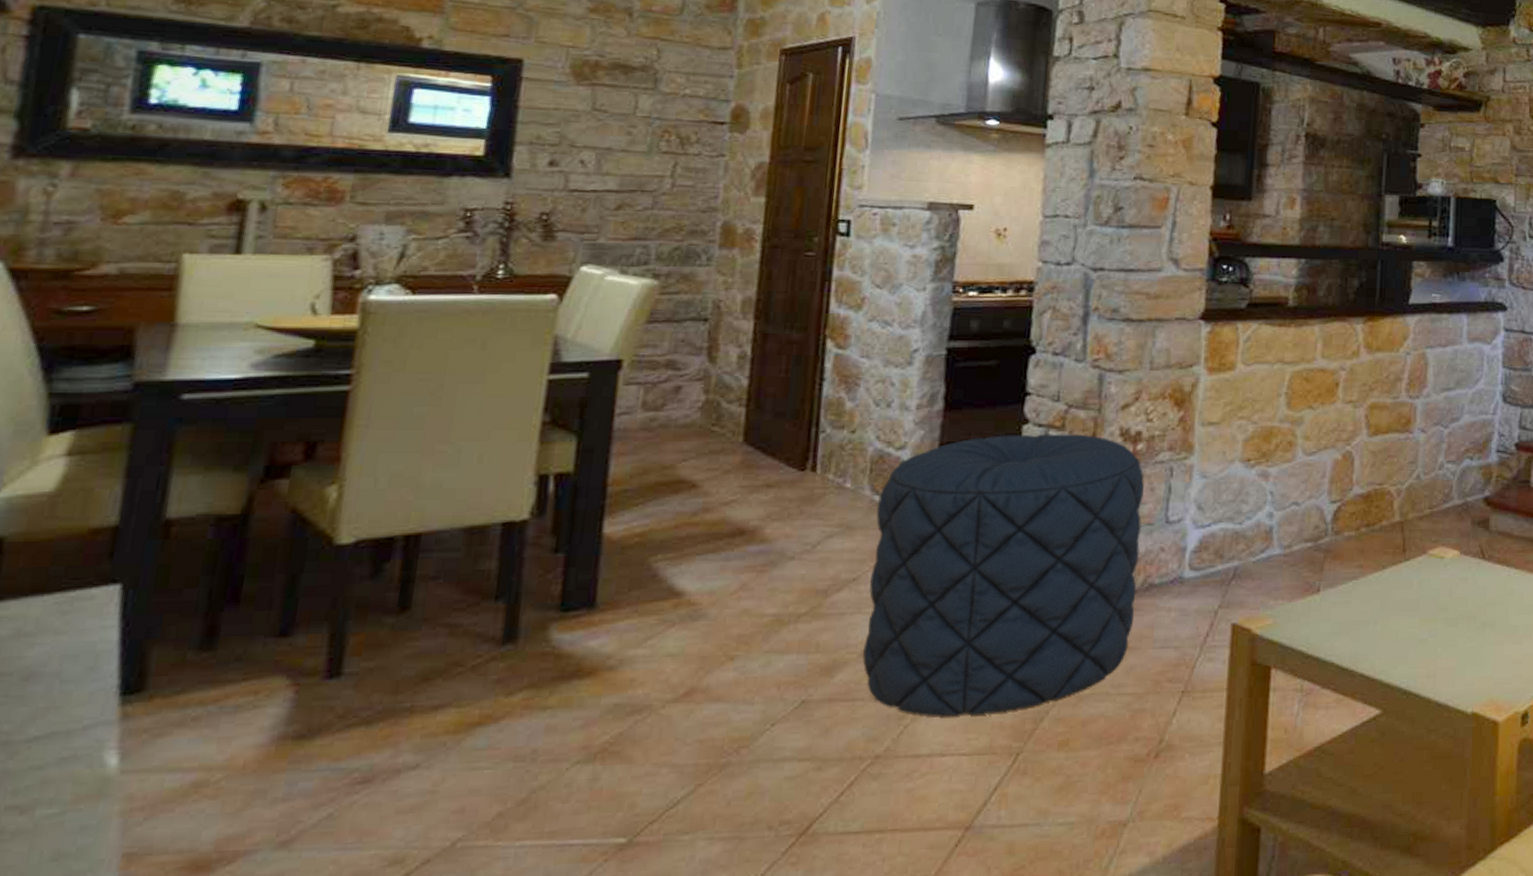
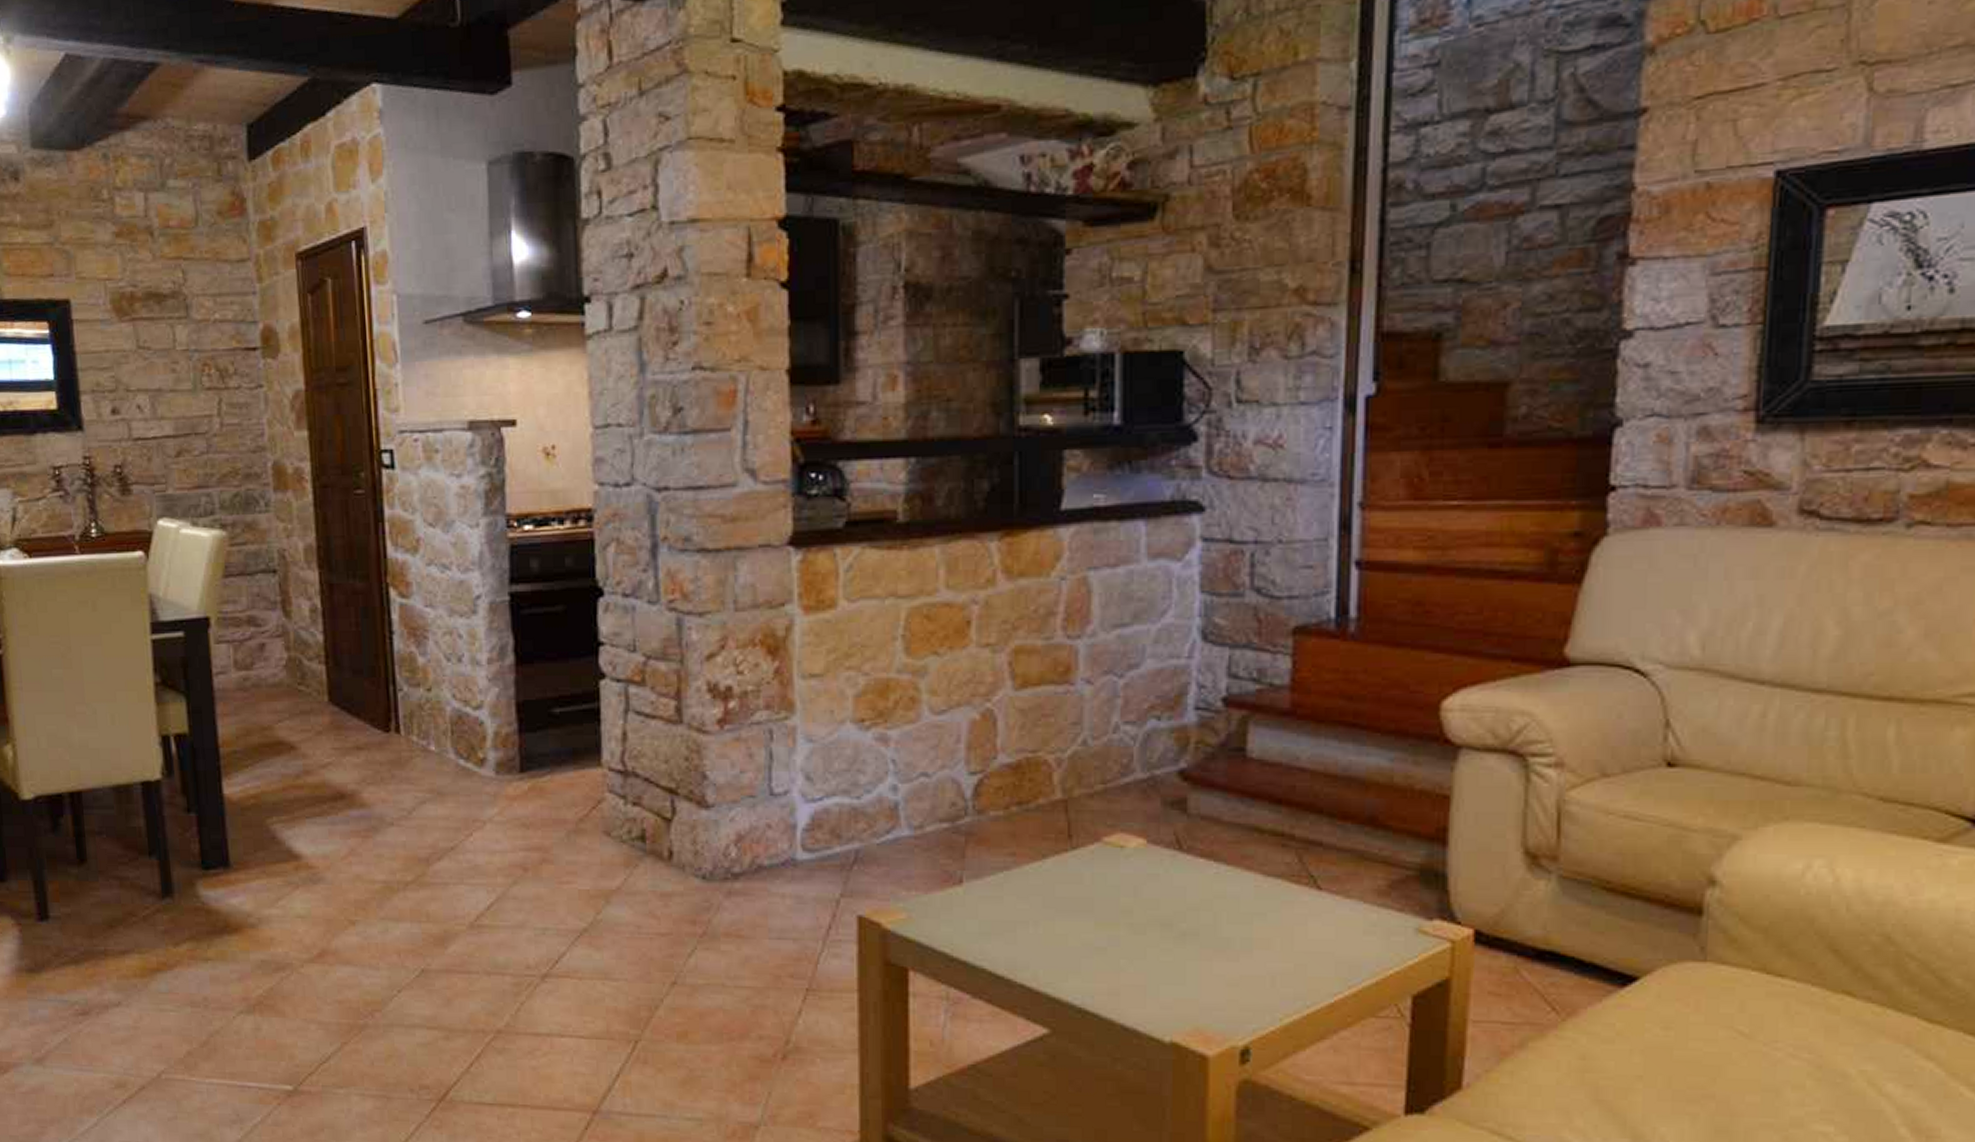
pouf: present [862,434,1144,717] -> none [464,690,745,998]

